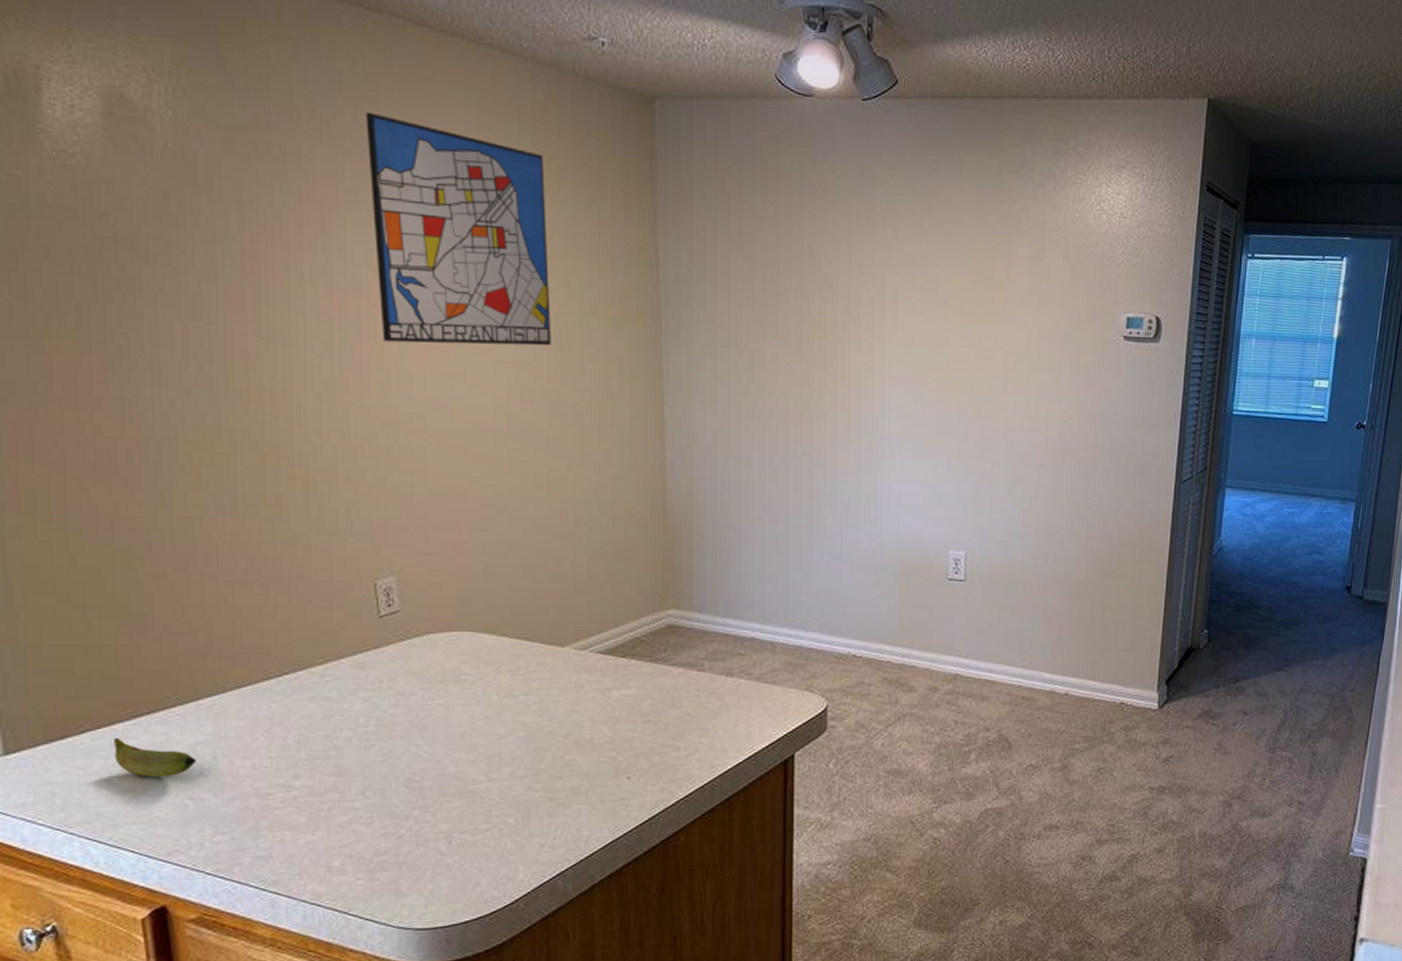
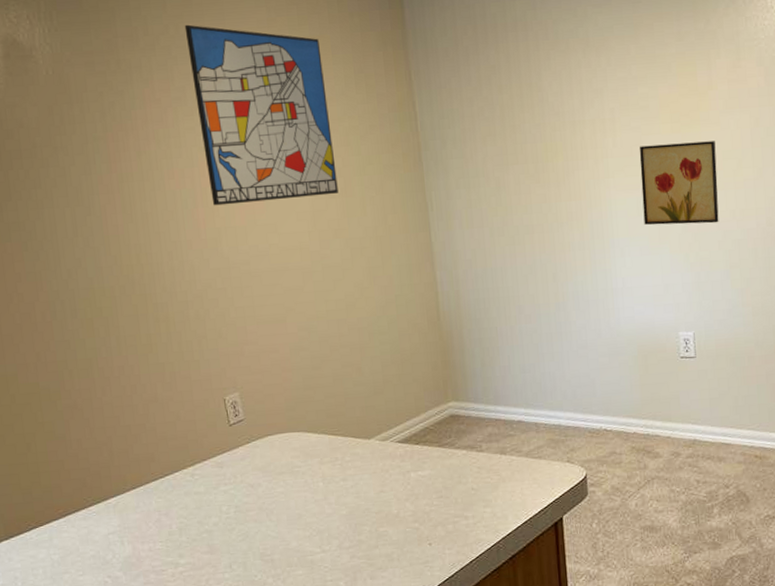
banana: present [114,738,197,777] -> none [52,533,111,561]
wall art: none [920,334,1009,431] -> present [639,141,719,225]

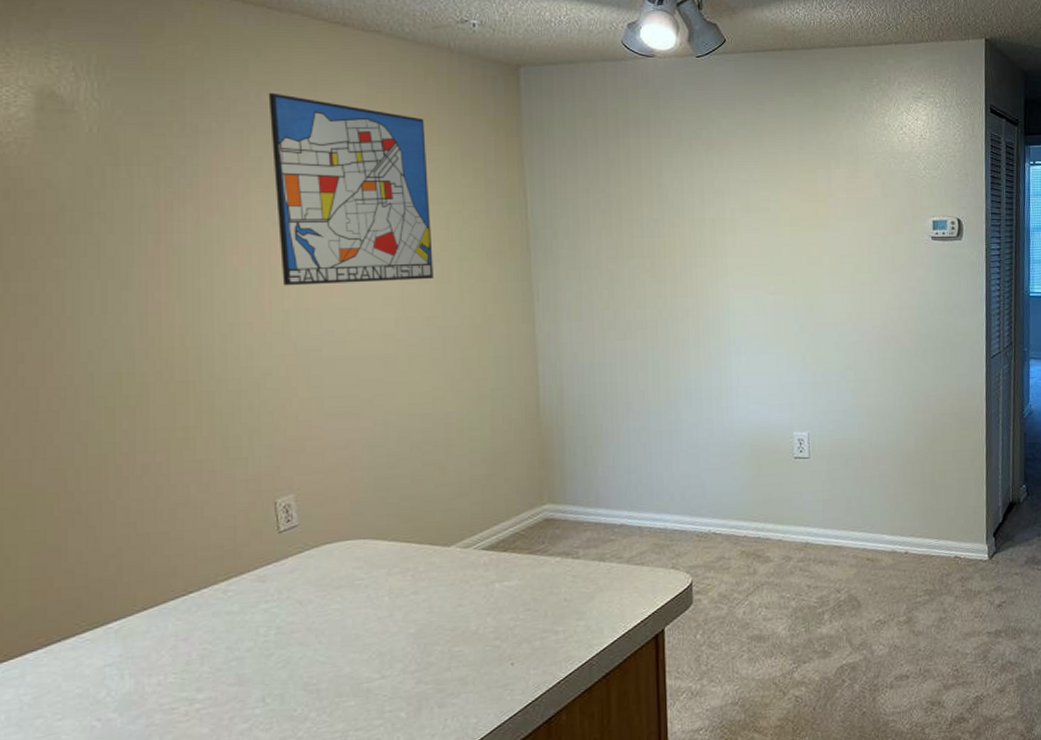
wall art: present [639,141,719,225] -> none [758,245,836,325]

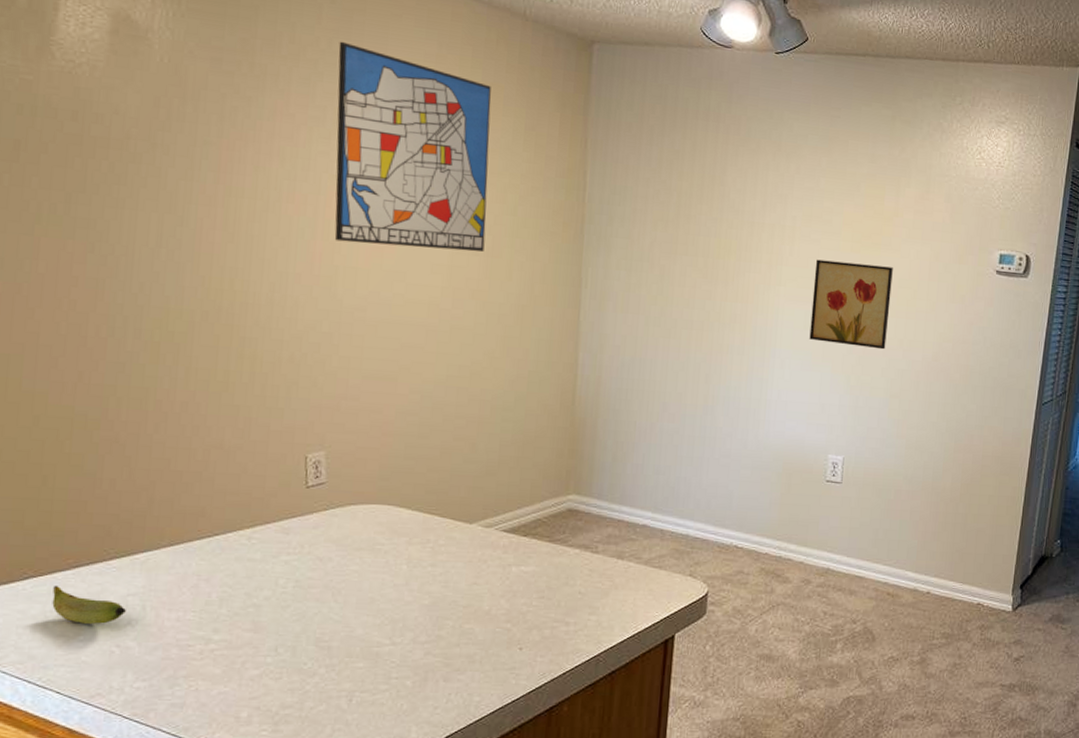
banana: none [26,667,105,702] -> present [52,586,127,624]
wall art: none [758,245,836,325] -> present [809,259,893,350]

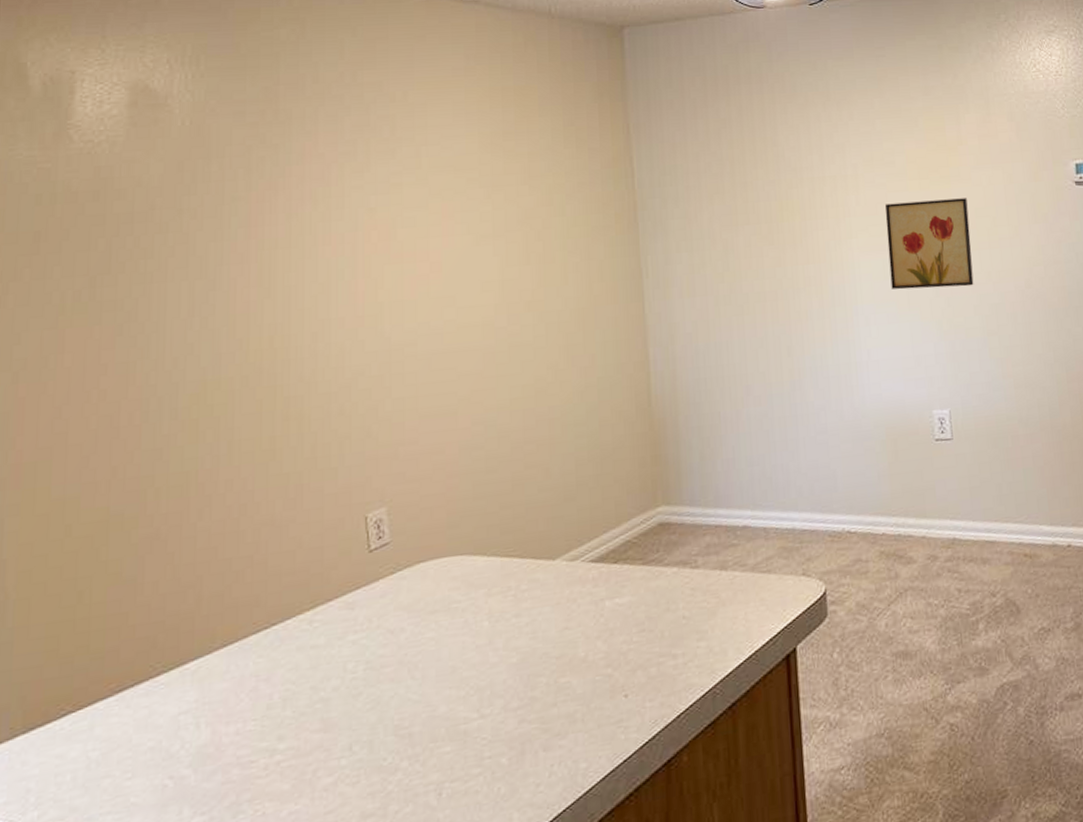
banana: present [52,586,127,624] -> none [94,717,179,758]
wall art: present [334,41,491,252] -> none [364,72,535,276]

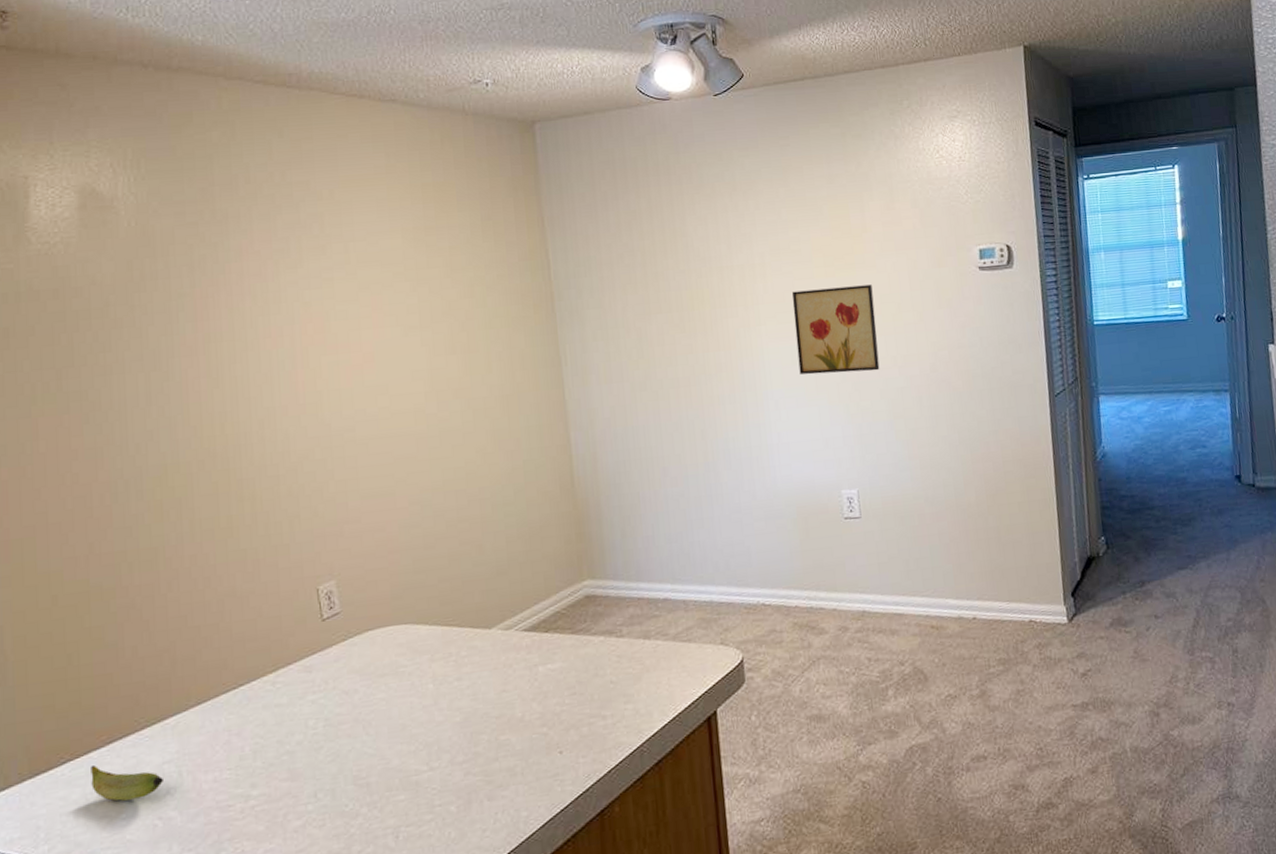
banana: none [94,717,179,758] -> present [91,765,165,801]

